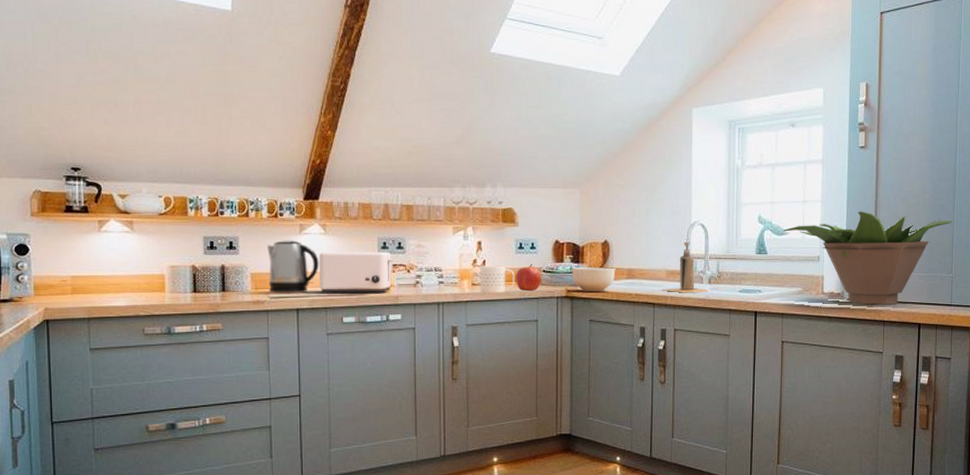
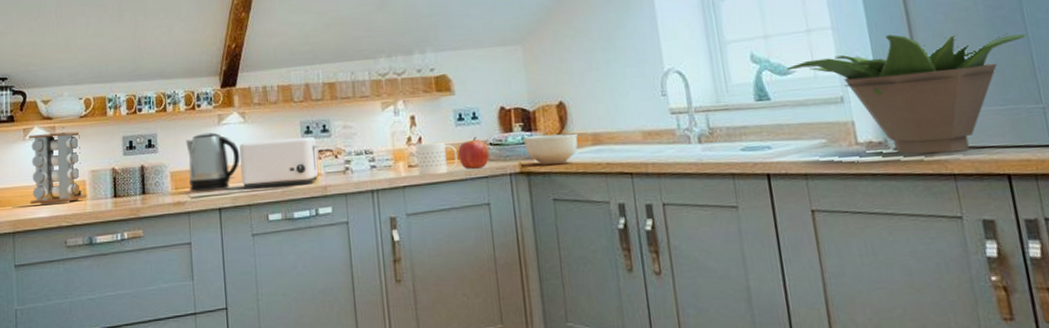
spice rack: none [104,220,167,295] -> present [29,124,88,205]
soap dispenser: present [661,241,708,293] -> none [639,93,699,158]

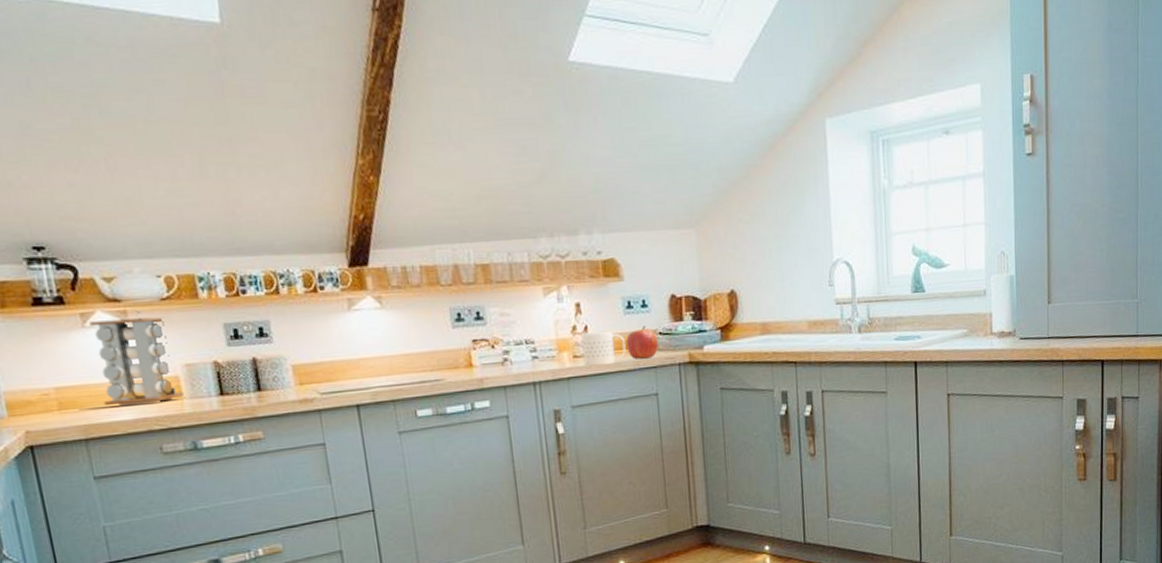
kettle: present [186,132,240,193] -> none [309,319,379,388]
toaster: present [239,137,319,188] -> none [377,325,474,382]
bowl: present [523,133,578,165] -> none [693,322,747,355]
decorative plant: present [786,33,1027,155] -> none [942,232,1136,343]

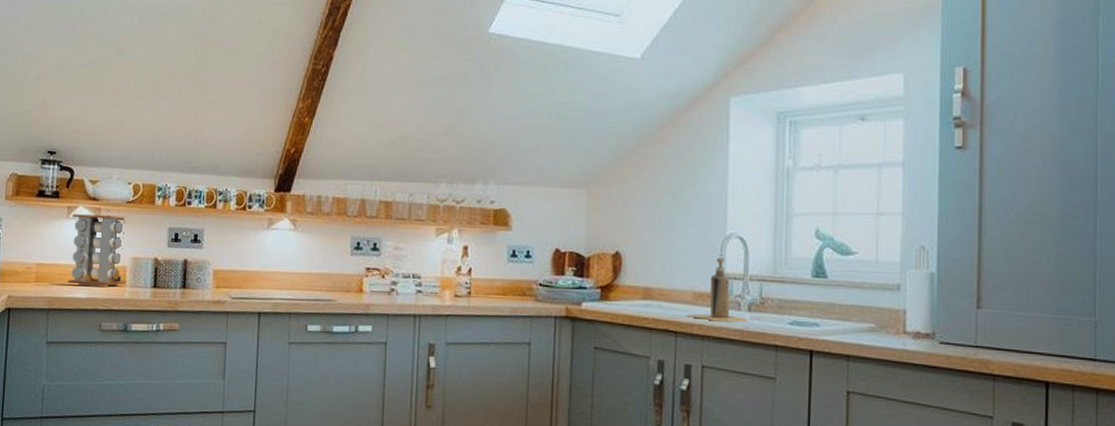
mug: present [581,330,626,366] -> none [463,274,505,308]
fruit: present [626,326,658,360] -> none [506,276,537,308]
soap dispenser: none [803,284,858,347] -> present [686,257,747,323]

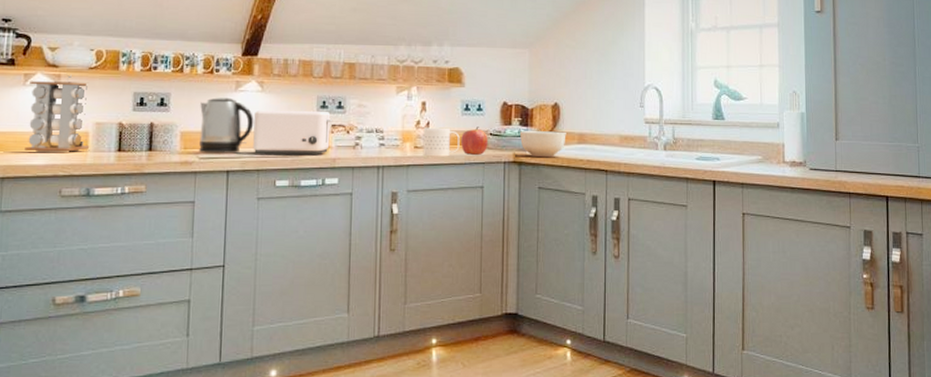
kettle: none [231,235,286,295] -> present [199,97,254,154]
toaster: none [285,250,368,301] -> present [253,110,333,156]
mug: none [463,274,505,308] -> present [423,127,460,157]
fruit: none [506,276,537,308] -> present [461,127,488,156]
bowl: none [573,282,629,314] -> present [519,131,566,158]
soap dispenser: present [686,257,747,323] -> none [614,105,663,160]

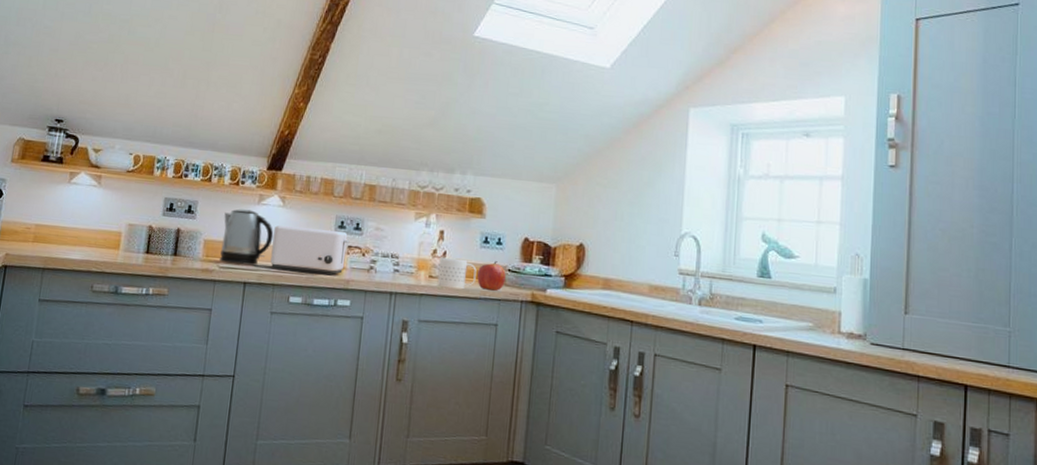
spice rack: present [24,74,90,153] -> none [64,175,126,251]
bowl: present [519,131,566,158] -> none [539,270,591,301]

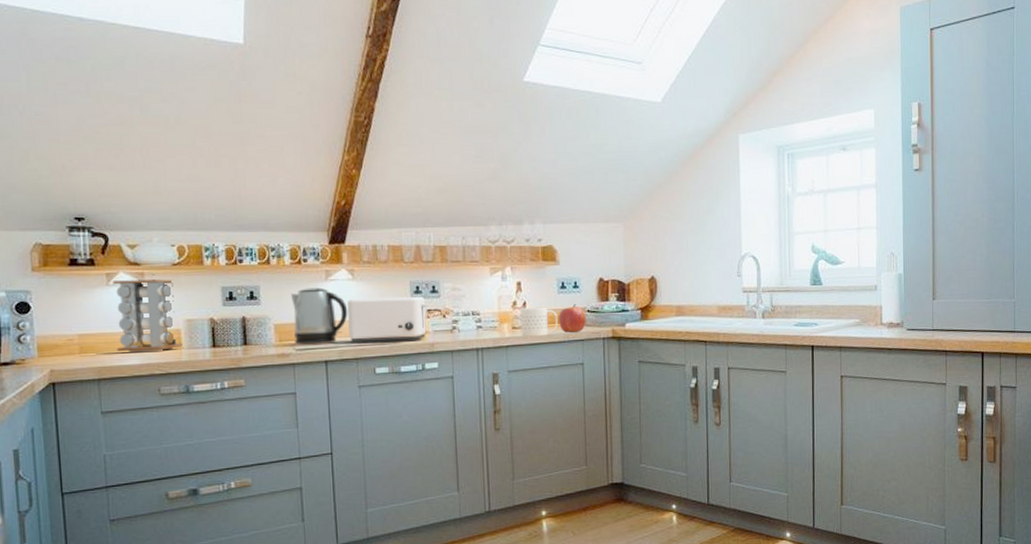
spice rack: none [64,175,126,251] -> present [113,271,184,353]

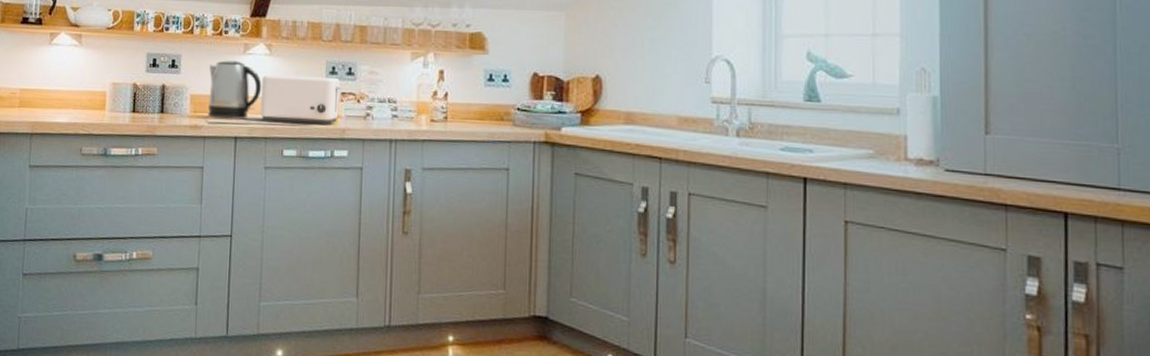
spice rack: present [113,271,184,353] -> none [50,34,107,112]
mug: present [520,307,558,337] -> none [440,99,482,133]
fruit: present [559,304,586,334] -> none [483,100,515,133]

